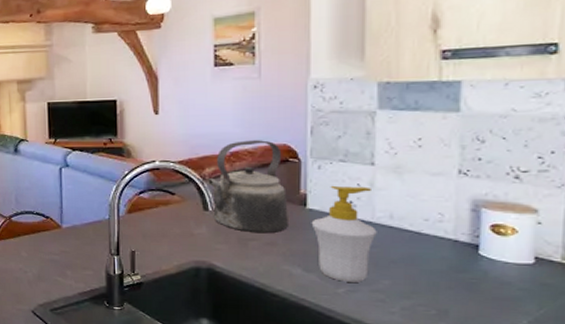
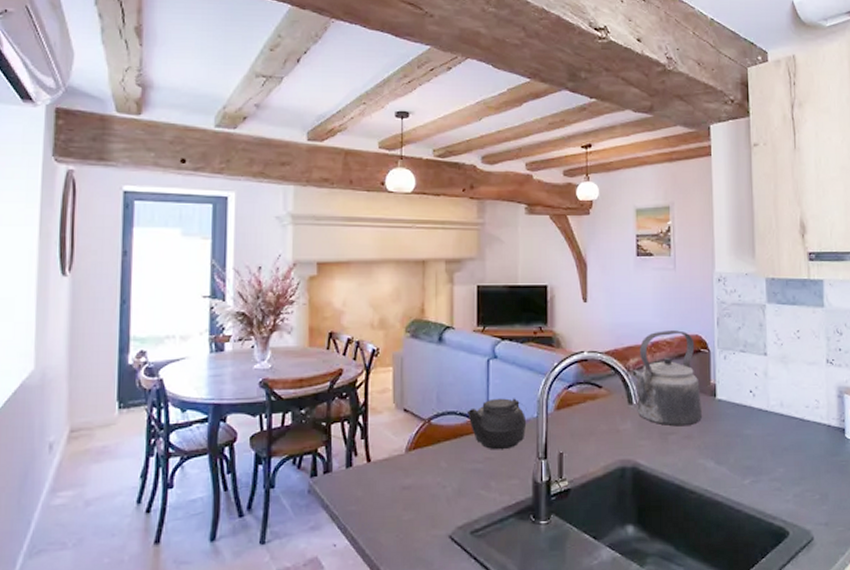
teapot: none [42,201,99,246] -> present [466,398,527,450]
soap bottle: present [311,185,377,282] -> none [720,375,772,472]

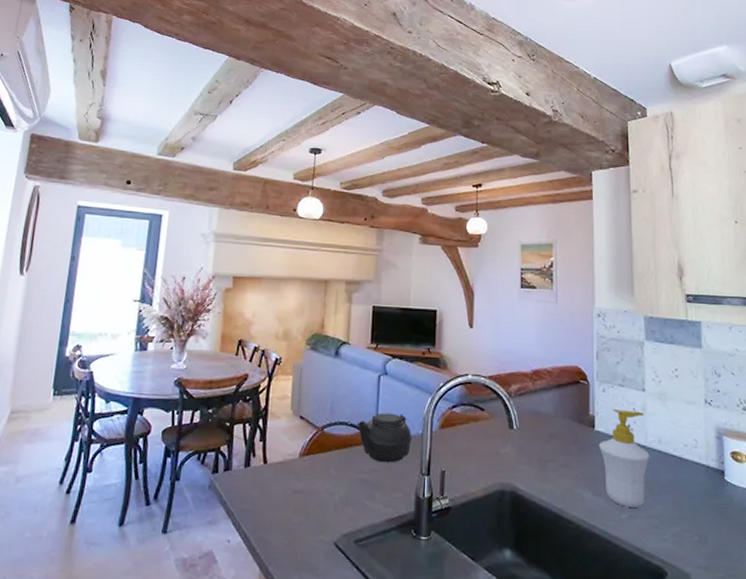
kettle: present [632,330,702,426] -> none [514,360,580,454]
soap bottle: none [720,375,772,472] -> present [598,408,650,508]

